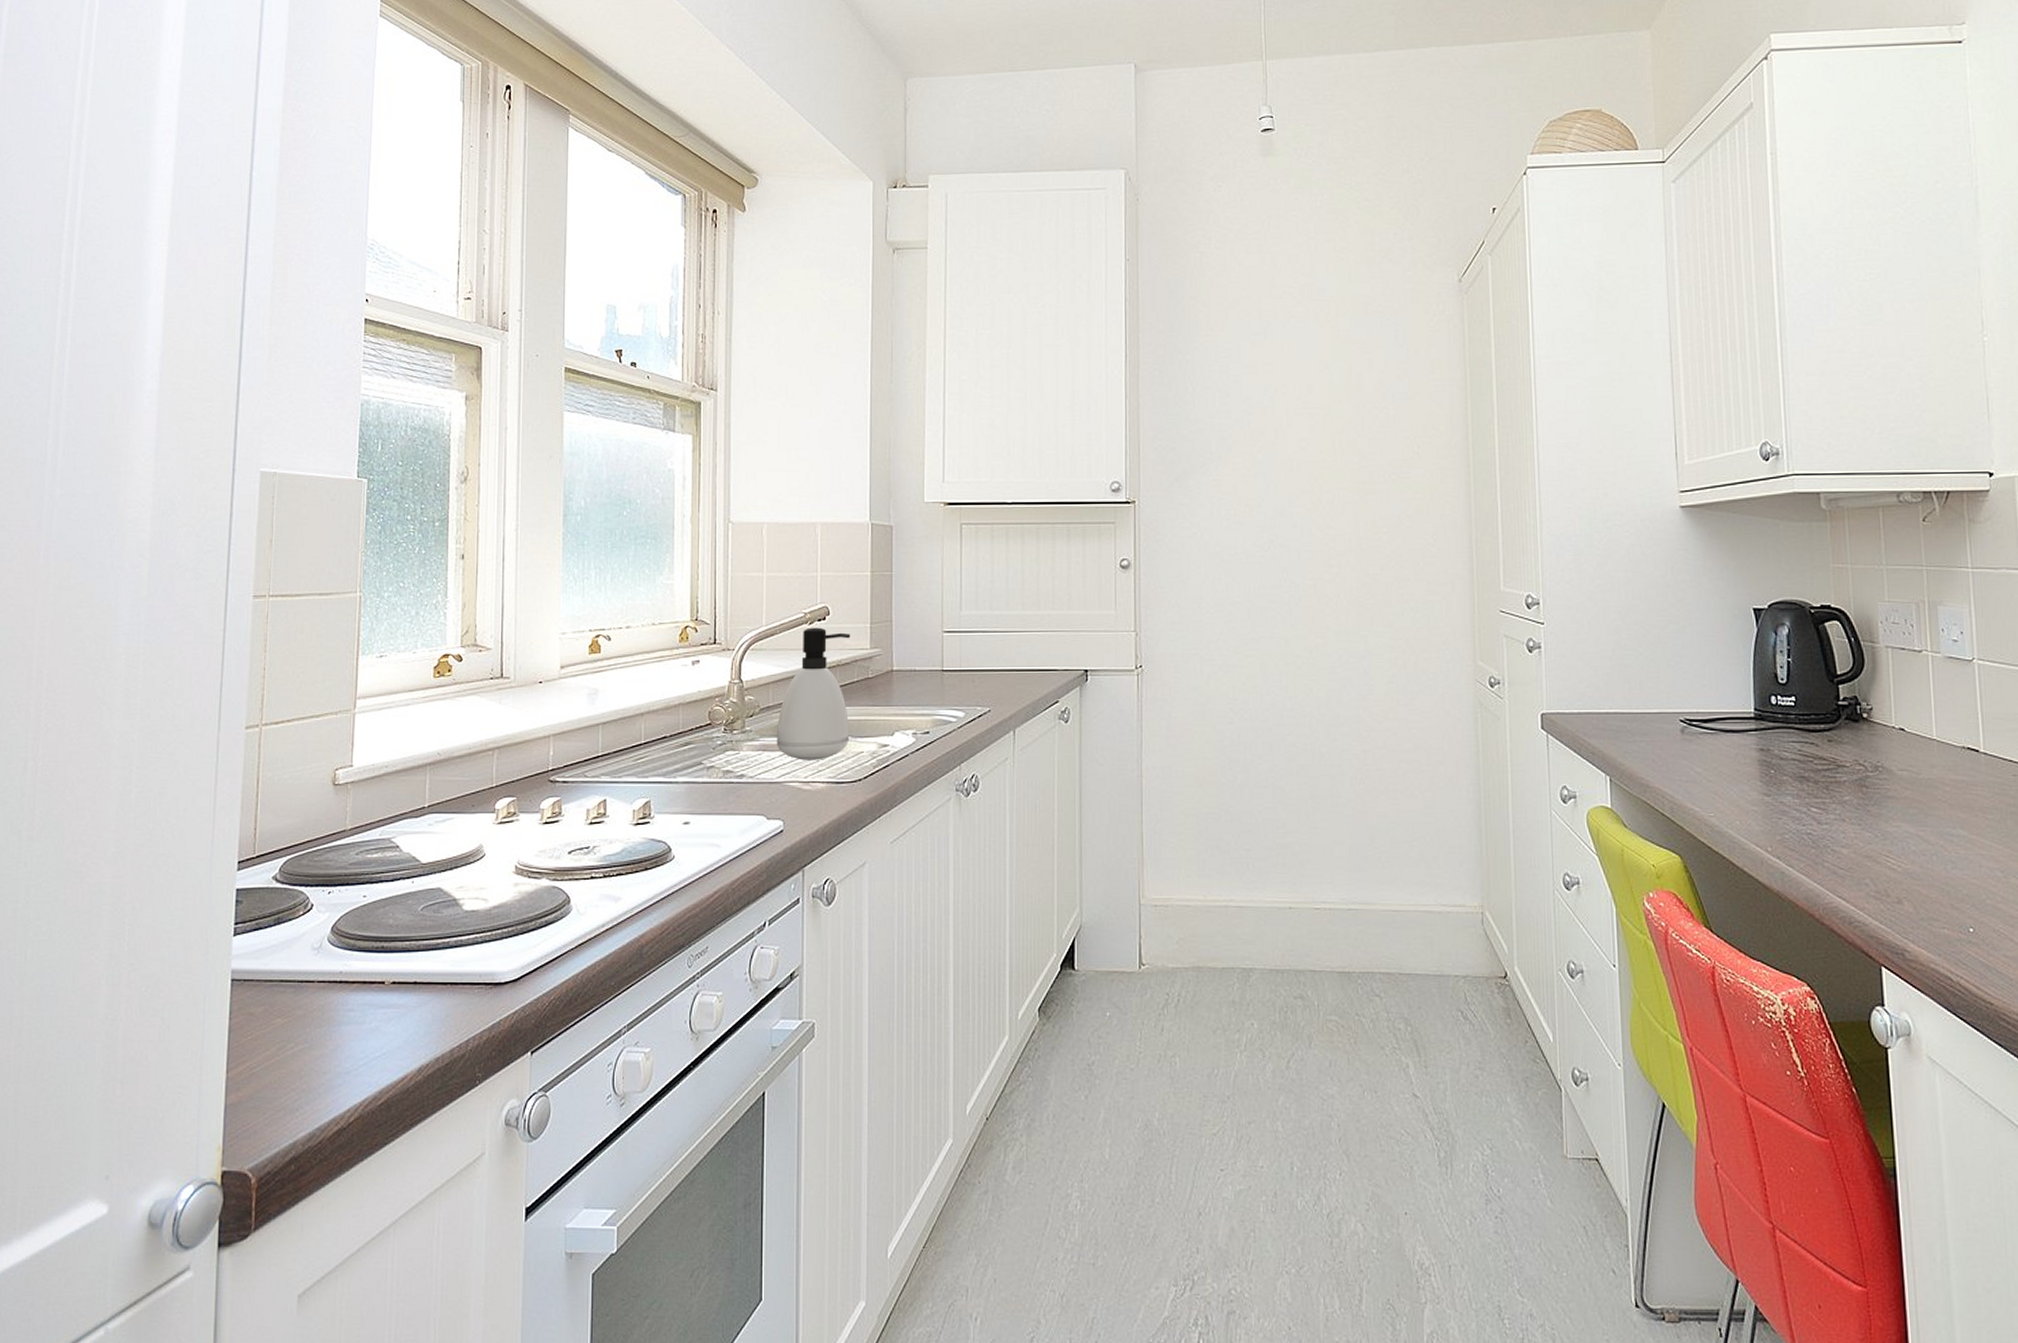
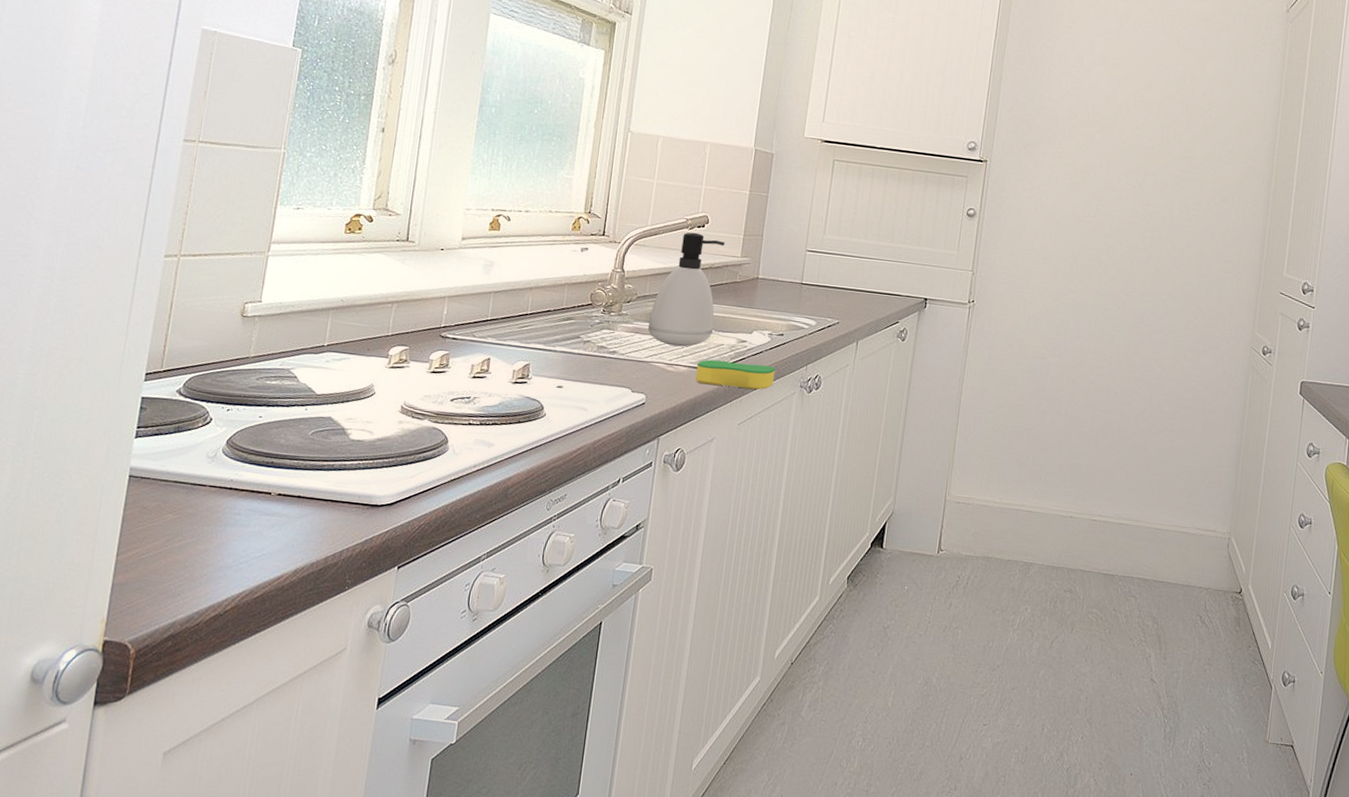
sponge: none [837,771,925,801] -> present [696,359,776,390]

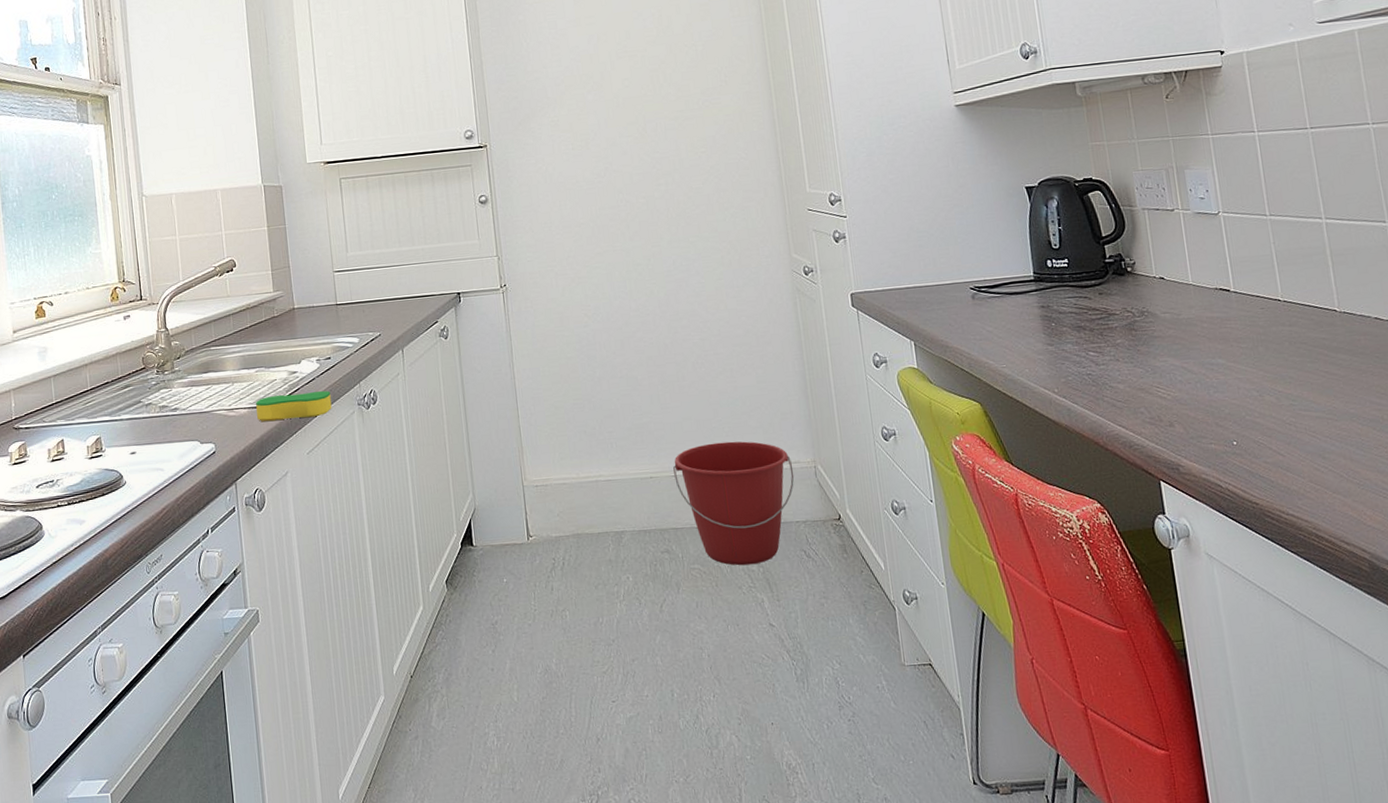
soap dispenser: present [647,232,725,347] -> none [201,277,263,392]
bucket: none [1093,496,1209,620] -> present [673,441,794,566]

